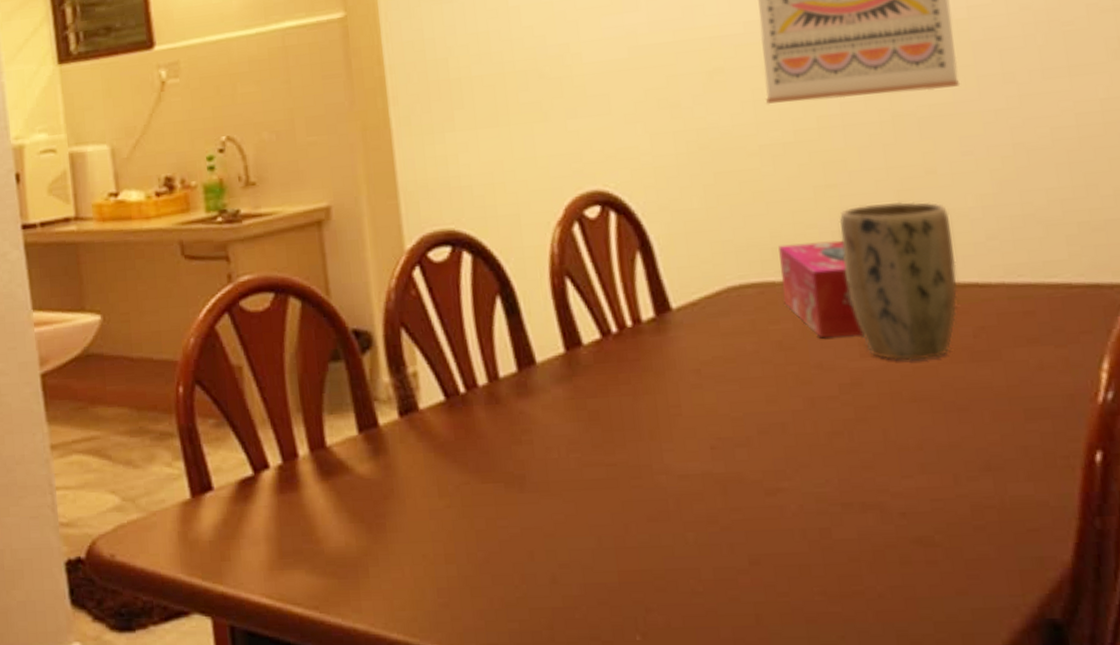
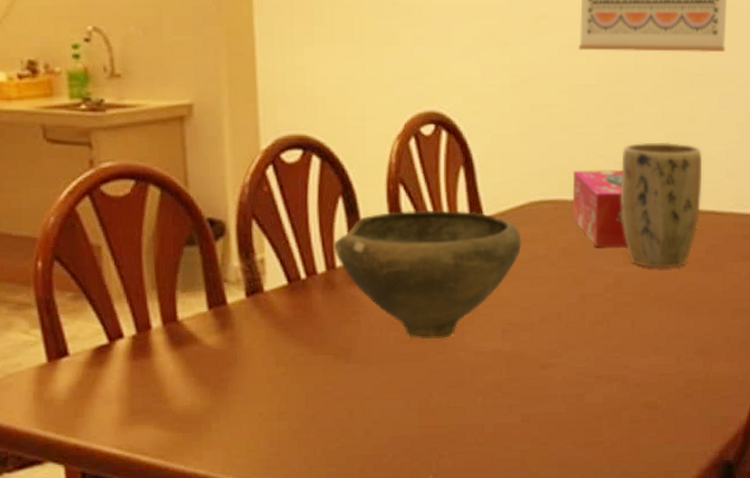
bowl: none [494,302,723,462] -> present [333,209,522,340]

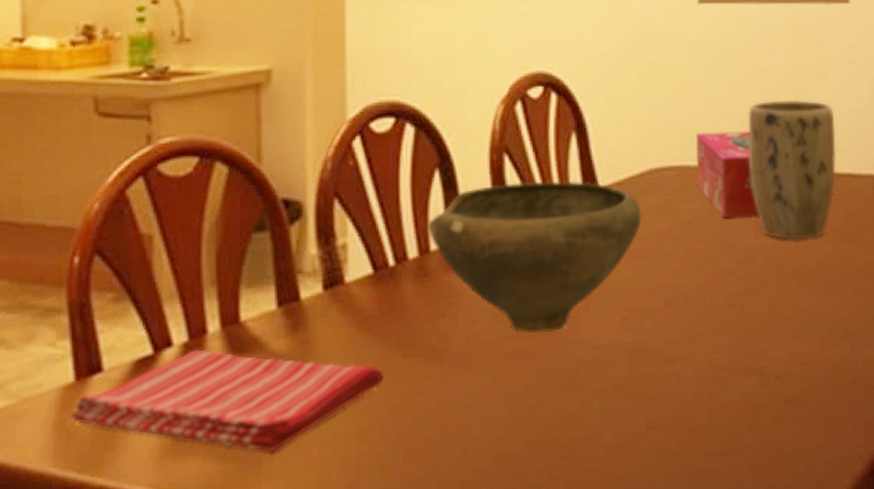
dish towel: none [47,341,299,425] -> present [71,349,383,452]

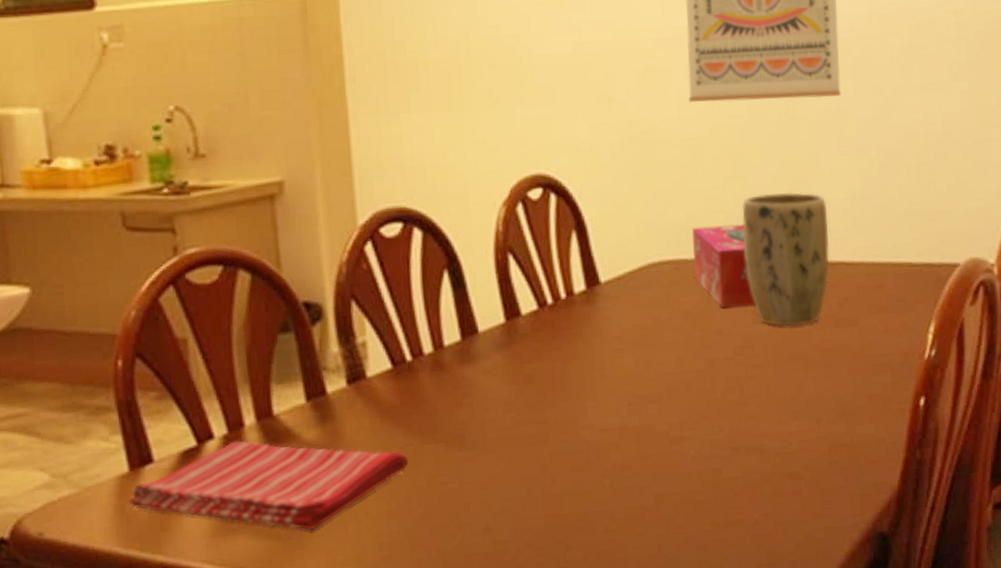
bowl: present [428,180,642,334] -> none [440,277,643,420]

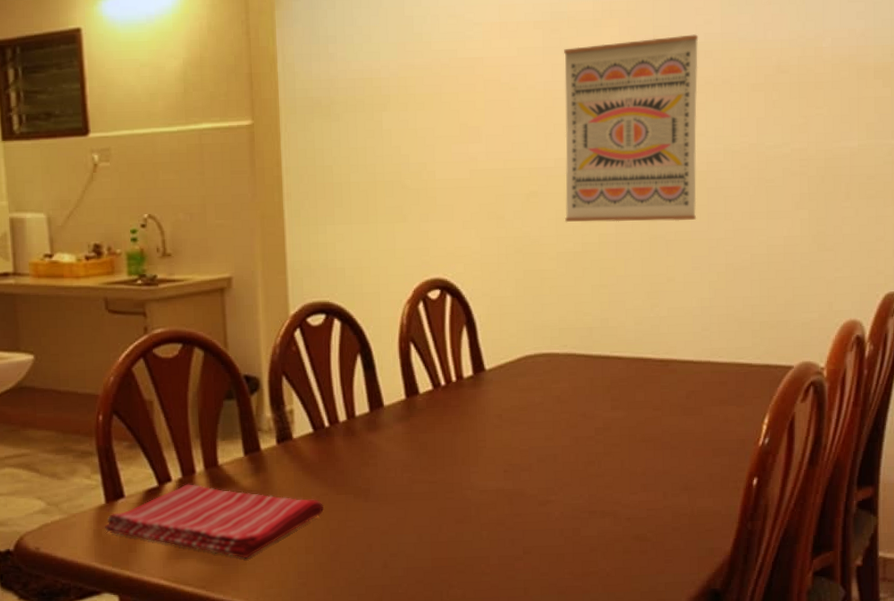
tissue box: present [692,224,755,308] -> none [563,325,615,395]
plant pot: present [742,191,830,327] -> none [606,300,681,413]

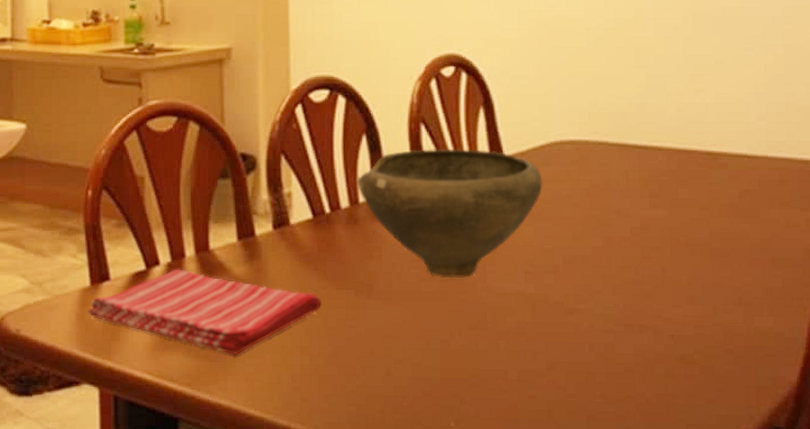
bowl: none [353,364,519,480] -> present [357,148,543,279]

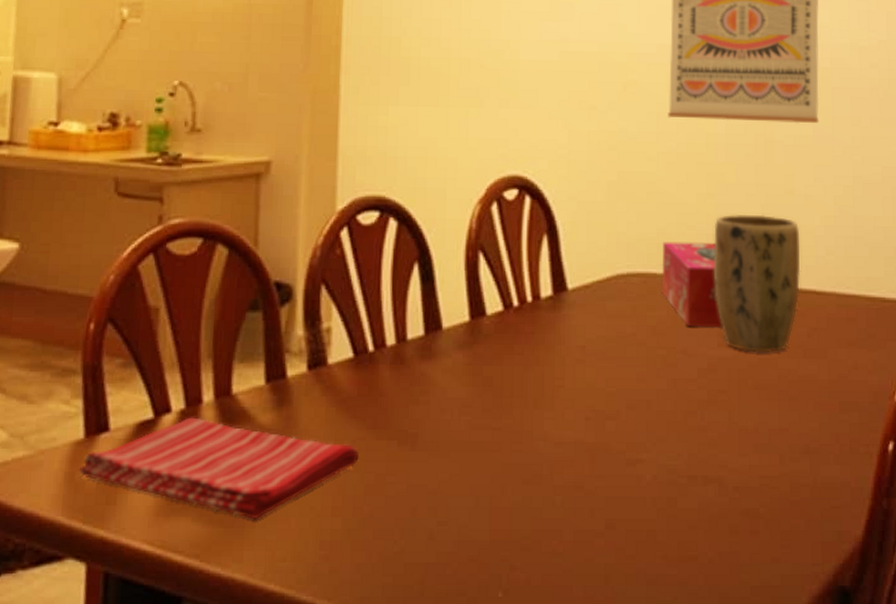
bowl: present [357,148,543,279] -> none [405,279,607,427]
tissue box: none [594,111,654,190] -> present [662,242,722,328]
plant pot: none [644,83,732,213] -> present [714,214,801,353]

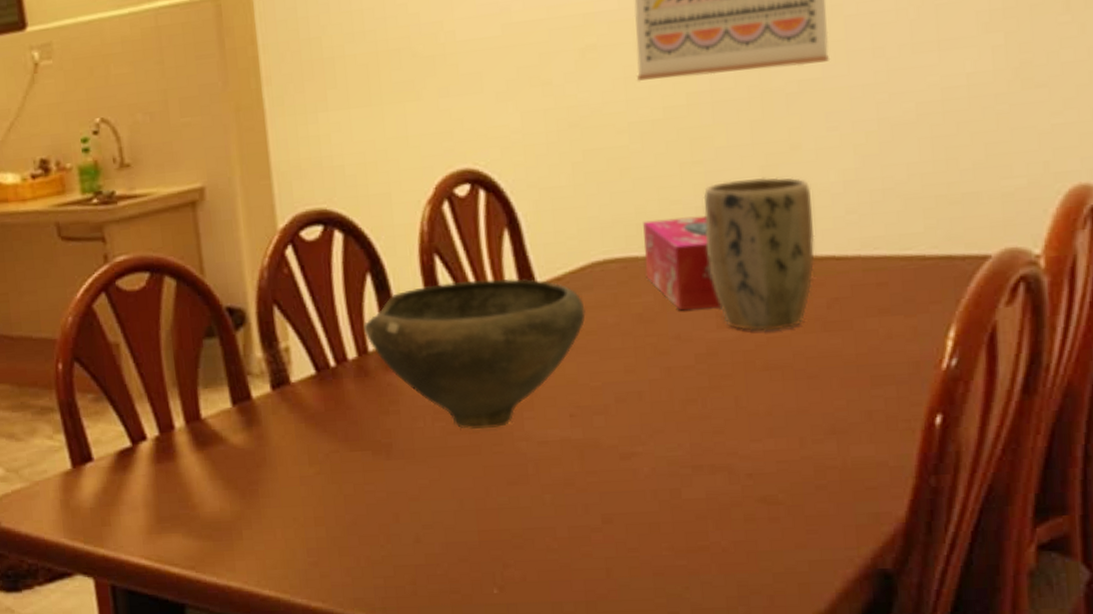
dish towel: present [79,417,359,520] -> none [73,442,334,533]
bowl: none [405,279,607,427] -> present [364,278,586,430]

